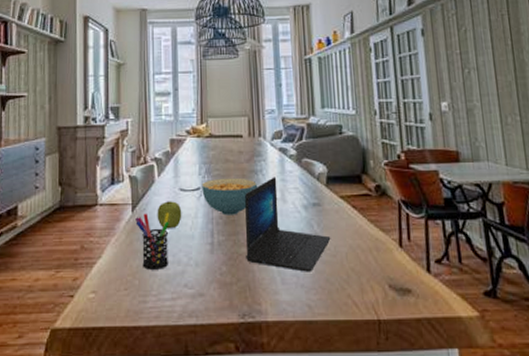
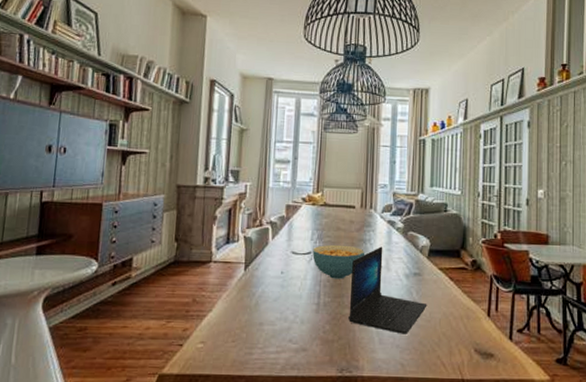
pen holder: present [135,212,170,270] -> none [247,272,281,325]
fruit: present [157,201,182,229] -> none [268,262,293,289]

